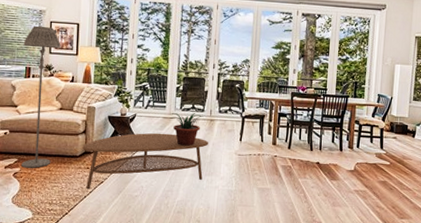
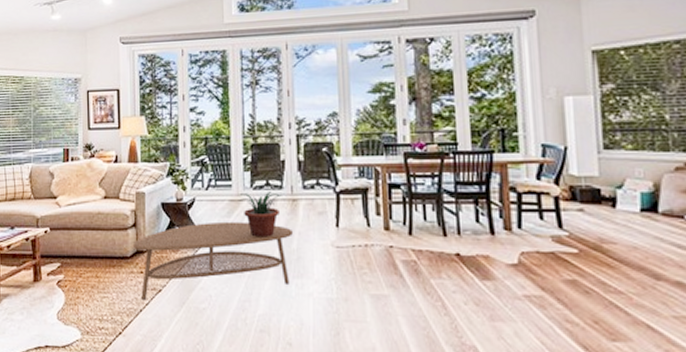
floor lamp: present [21,25,61,168] -> none [59,97,101,275]

